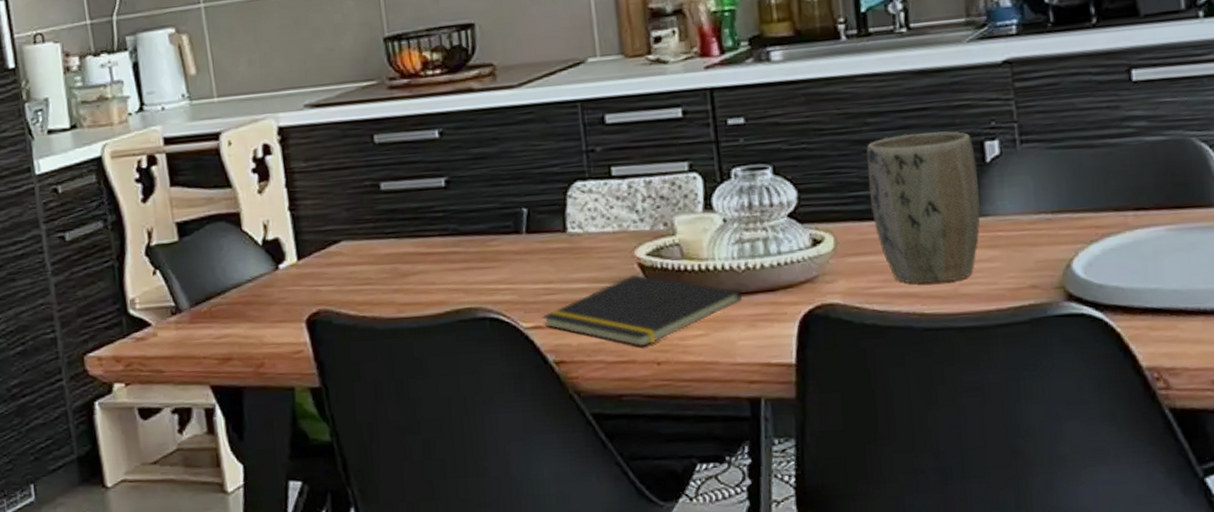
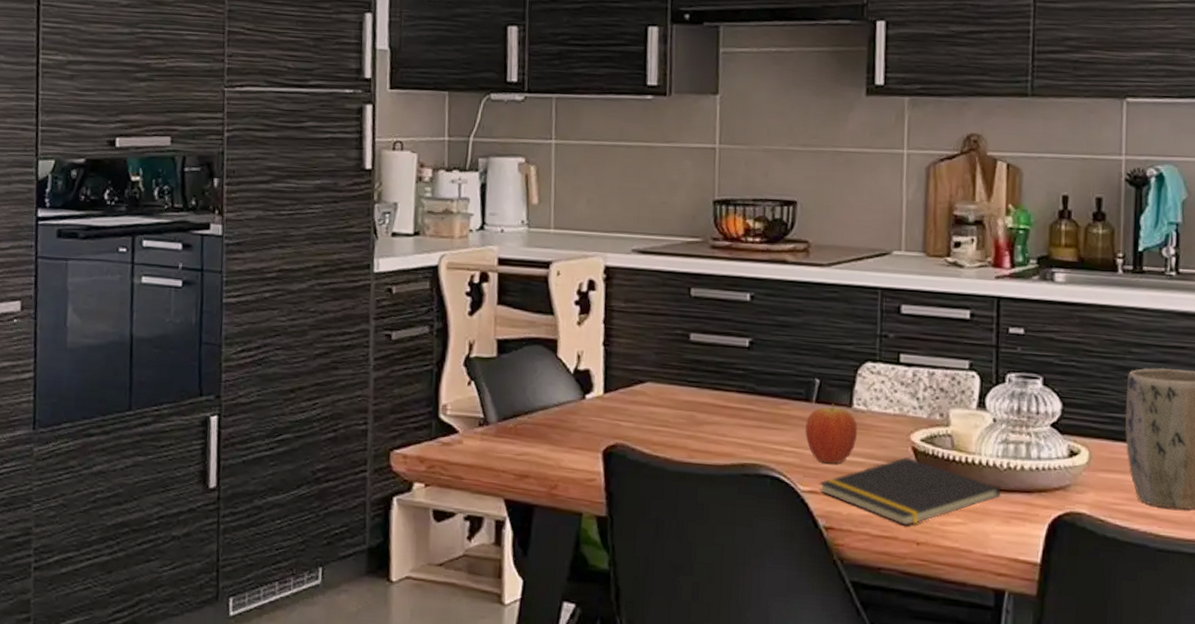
fruit: none [519,231,577,295] -> present [805,403,858,464]

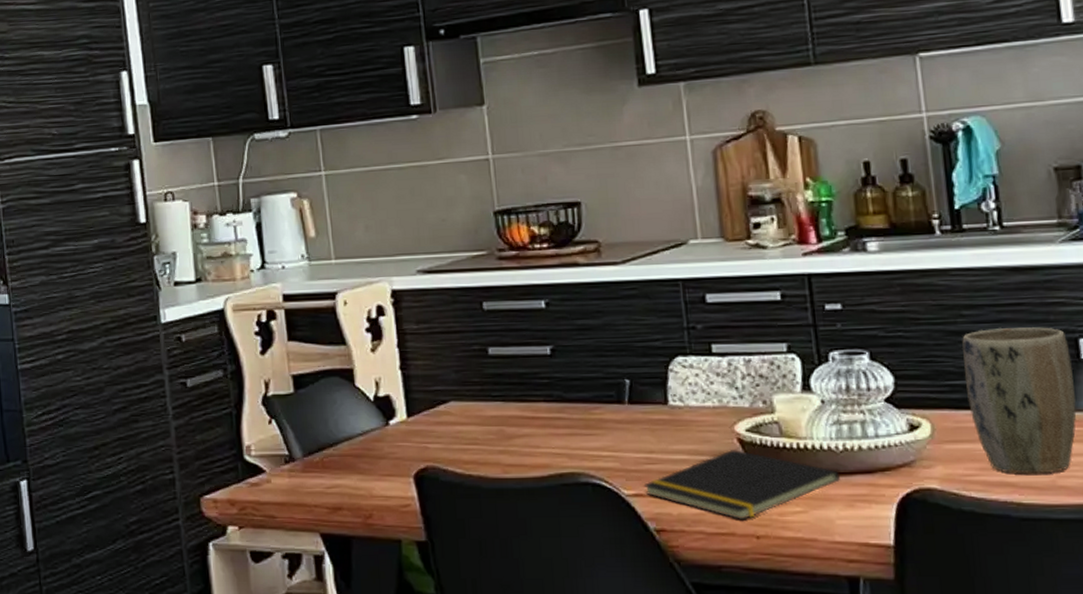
fruit: present [805,403,858,464] -> none [621,402,678,464]

